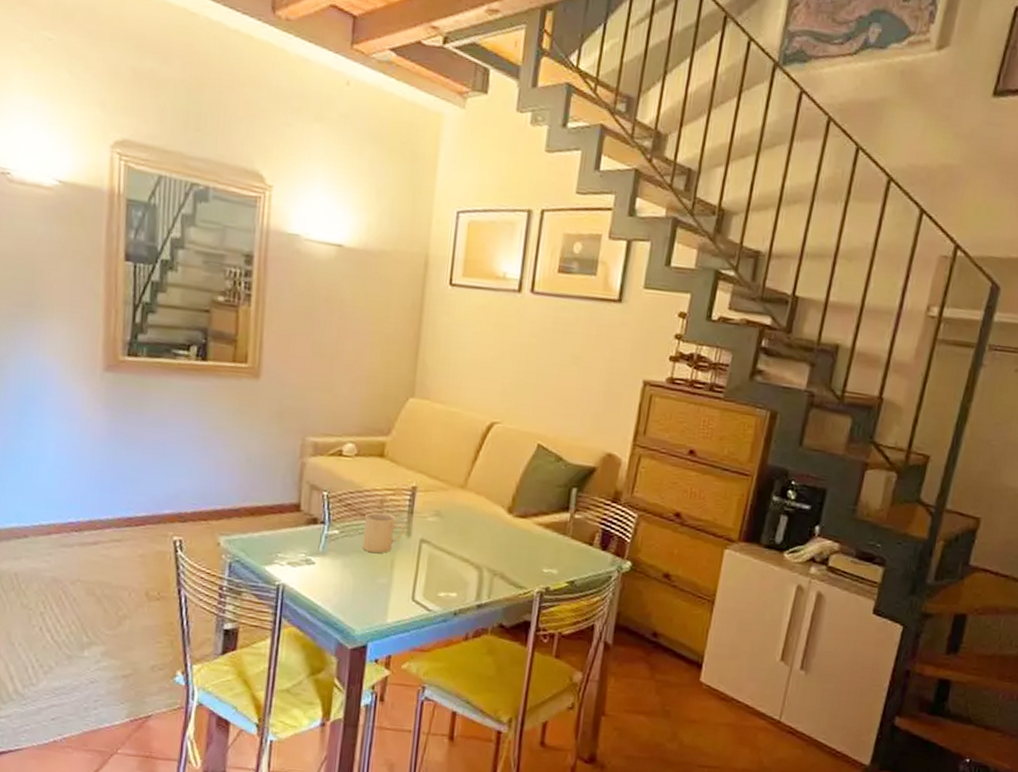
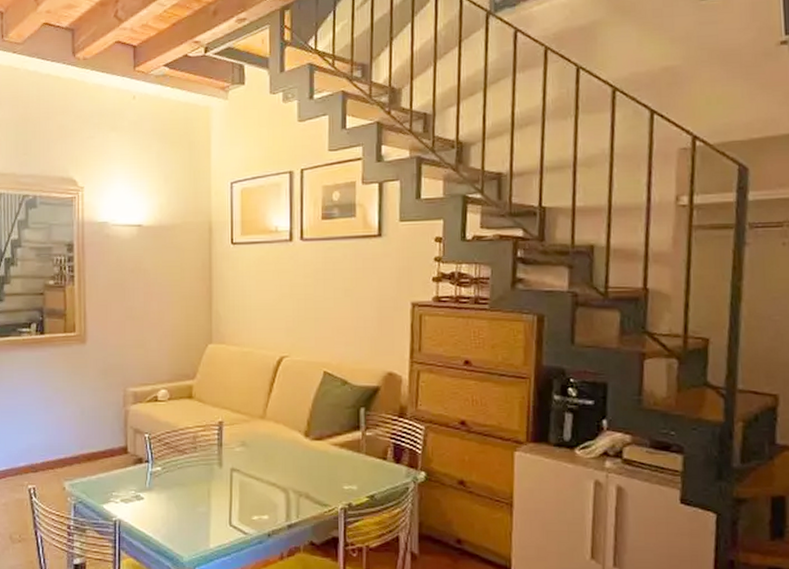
mug: present [362,512,405,554] -> none [181,447,217,485]

